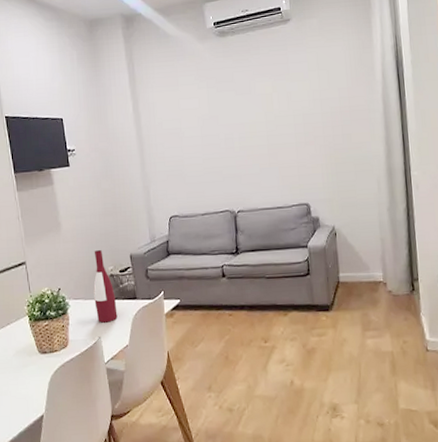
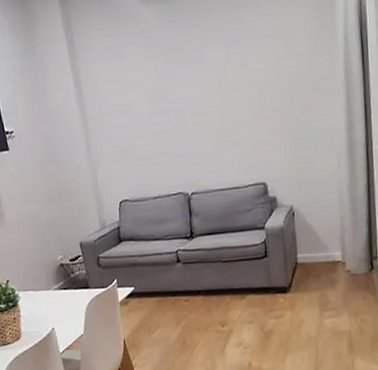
wine bottle: present [93,250,118,323] -> none [41,239,71,314]

